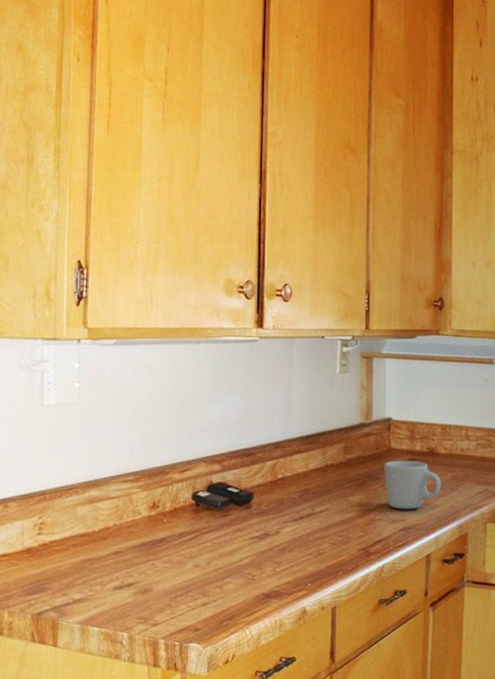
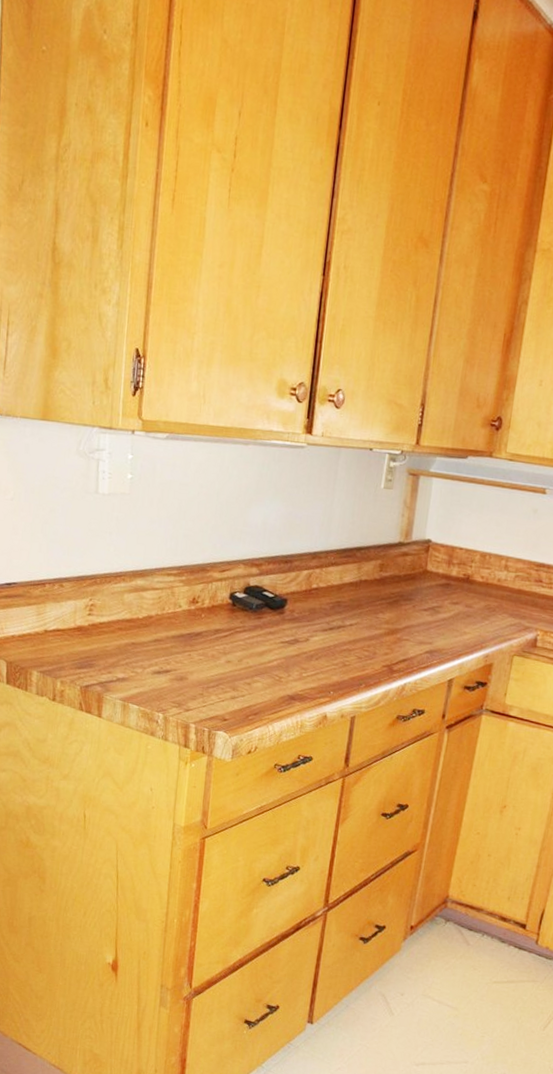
mug: present [384,460,441,510] -> none [416,583,474,634]

